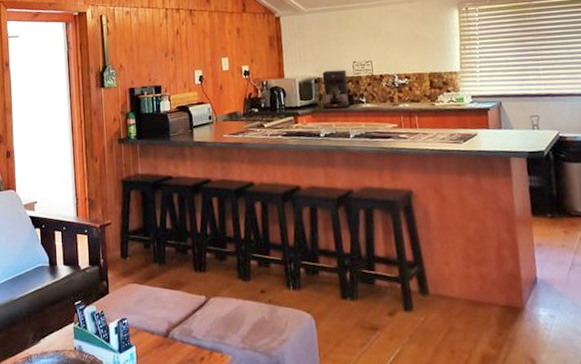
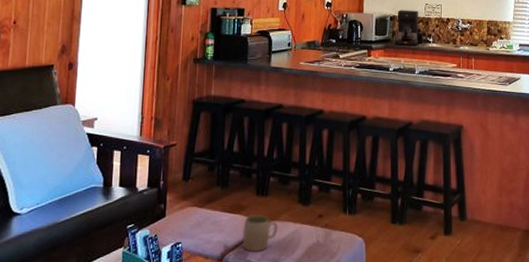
mug: none [184,290,220,328] -> present [241,214,278,252]

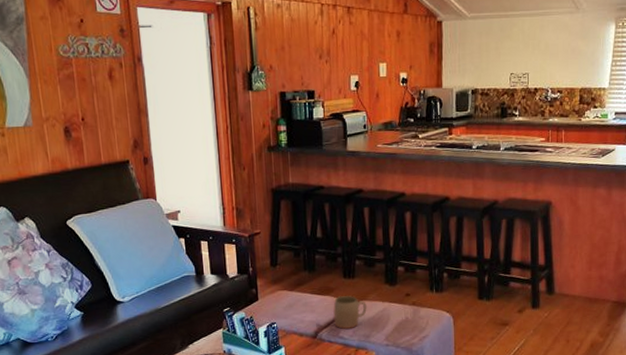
coffee maker: present [395,10,419,45] -> none [477,81,504,121]

